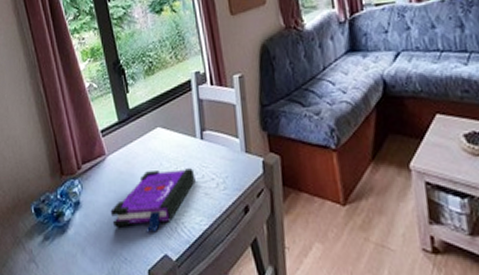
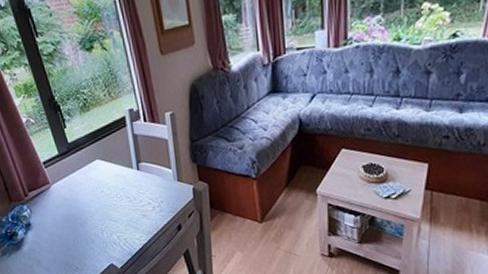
board game: present [110,168,196,233] -> none [59,195,134,247]

